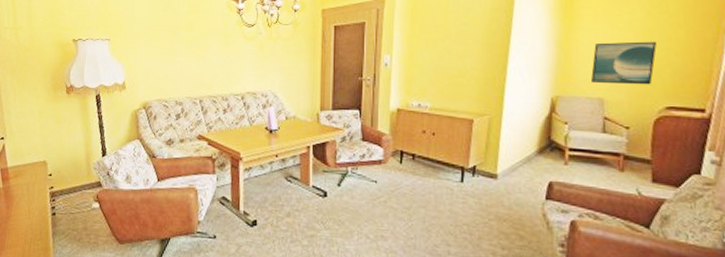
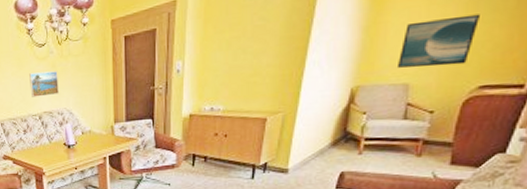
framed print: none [235,52,265,77] -> present [29,71,59,97]

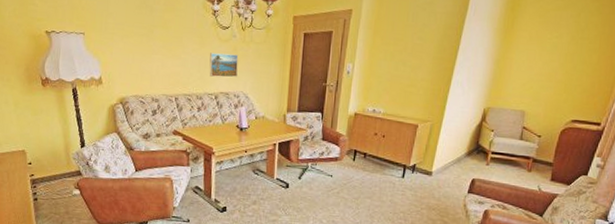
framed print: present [396,14,480,68] -> none [517,62,574,101]

